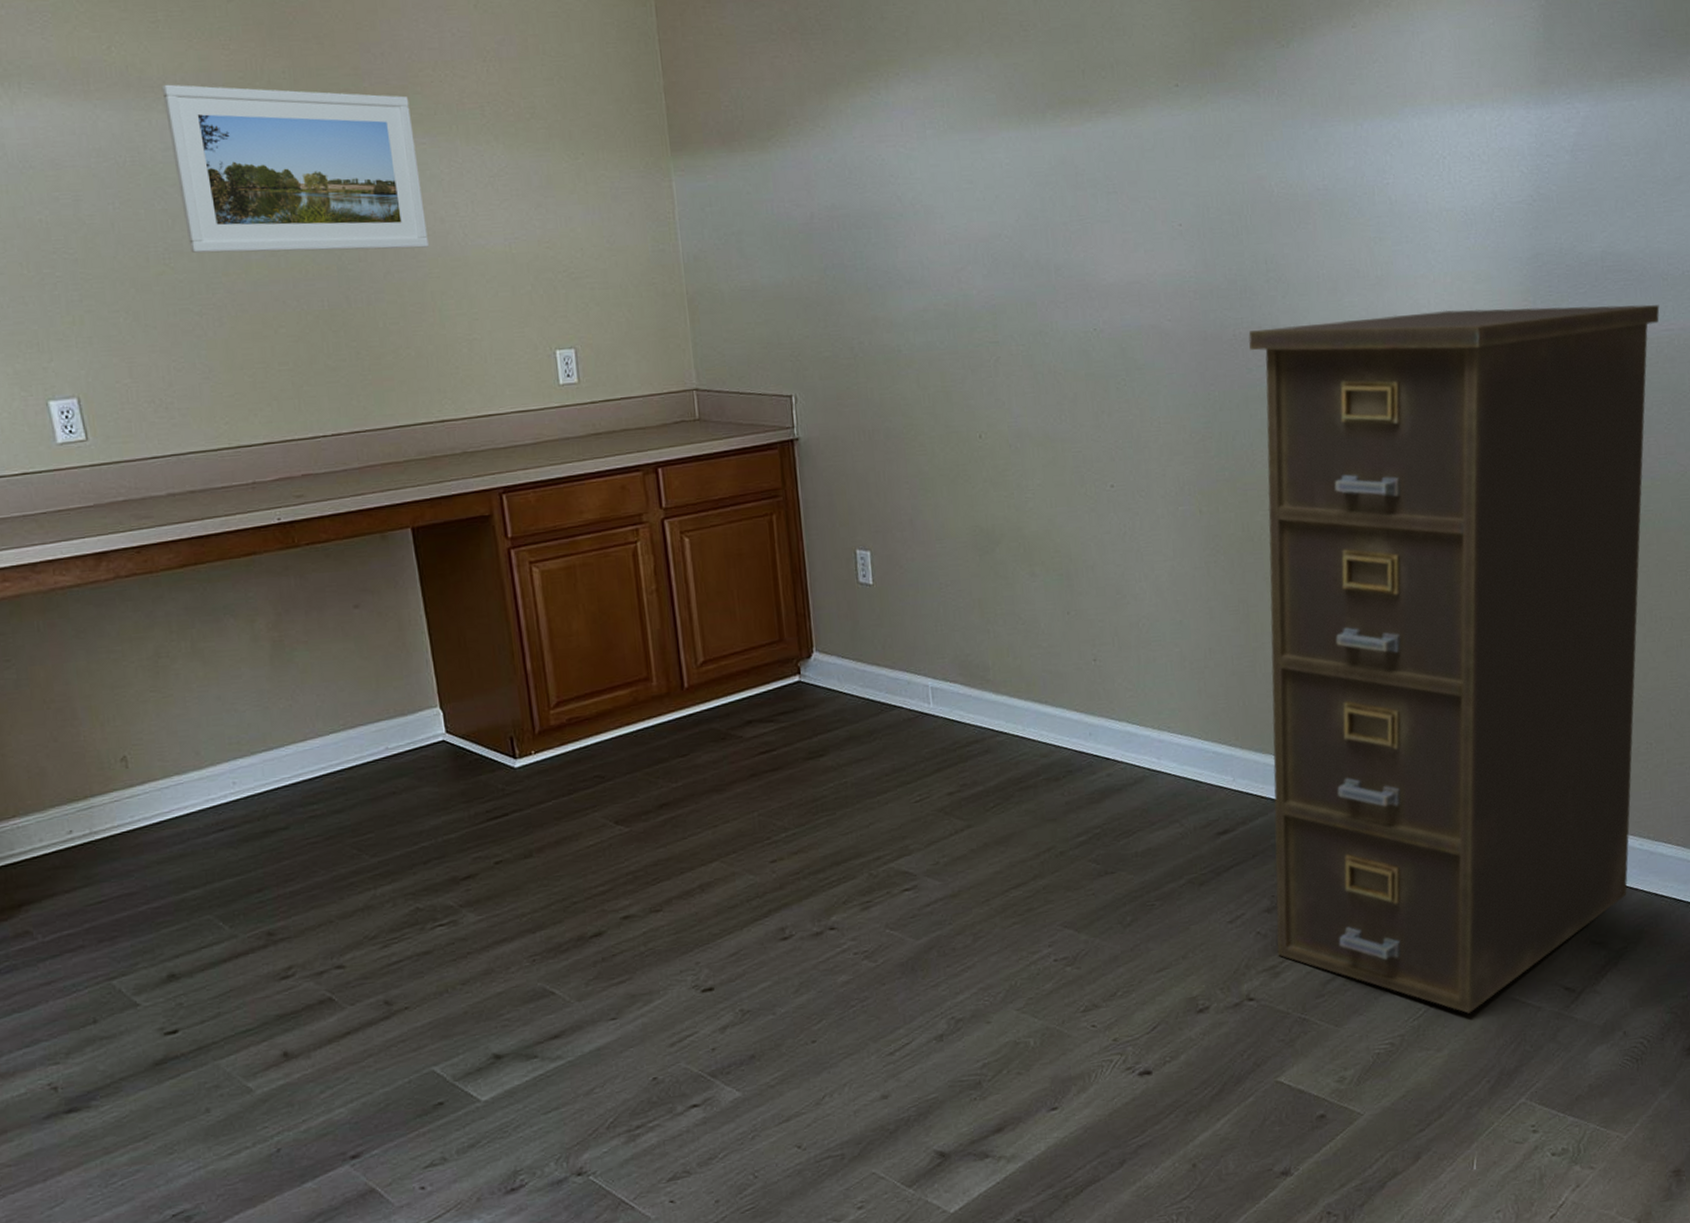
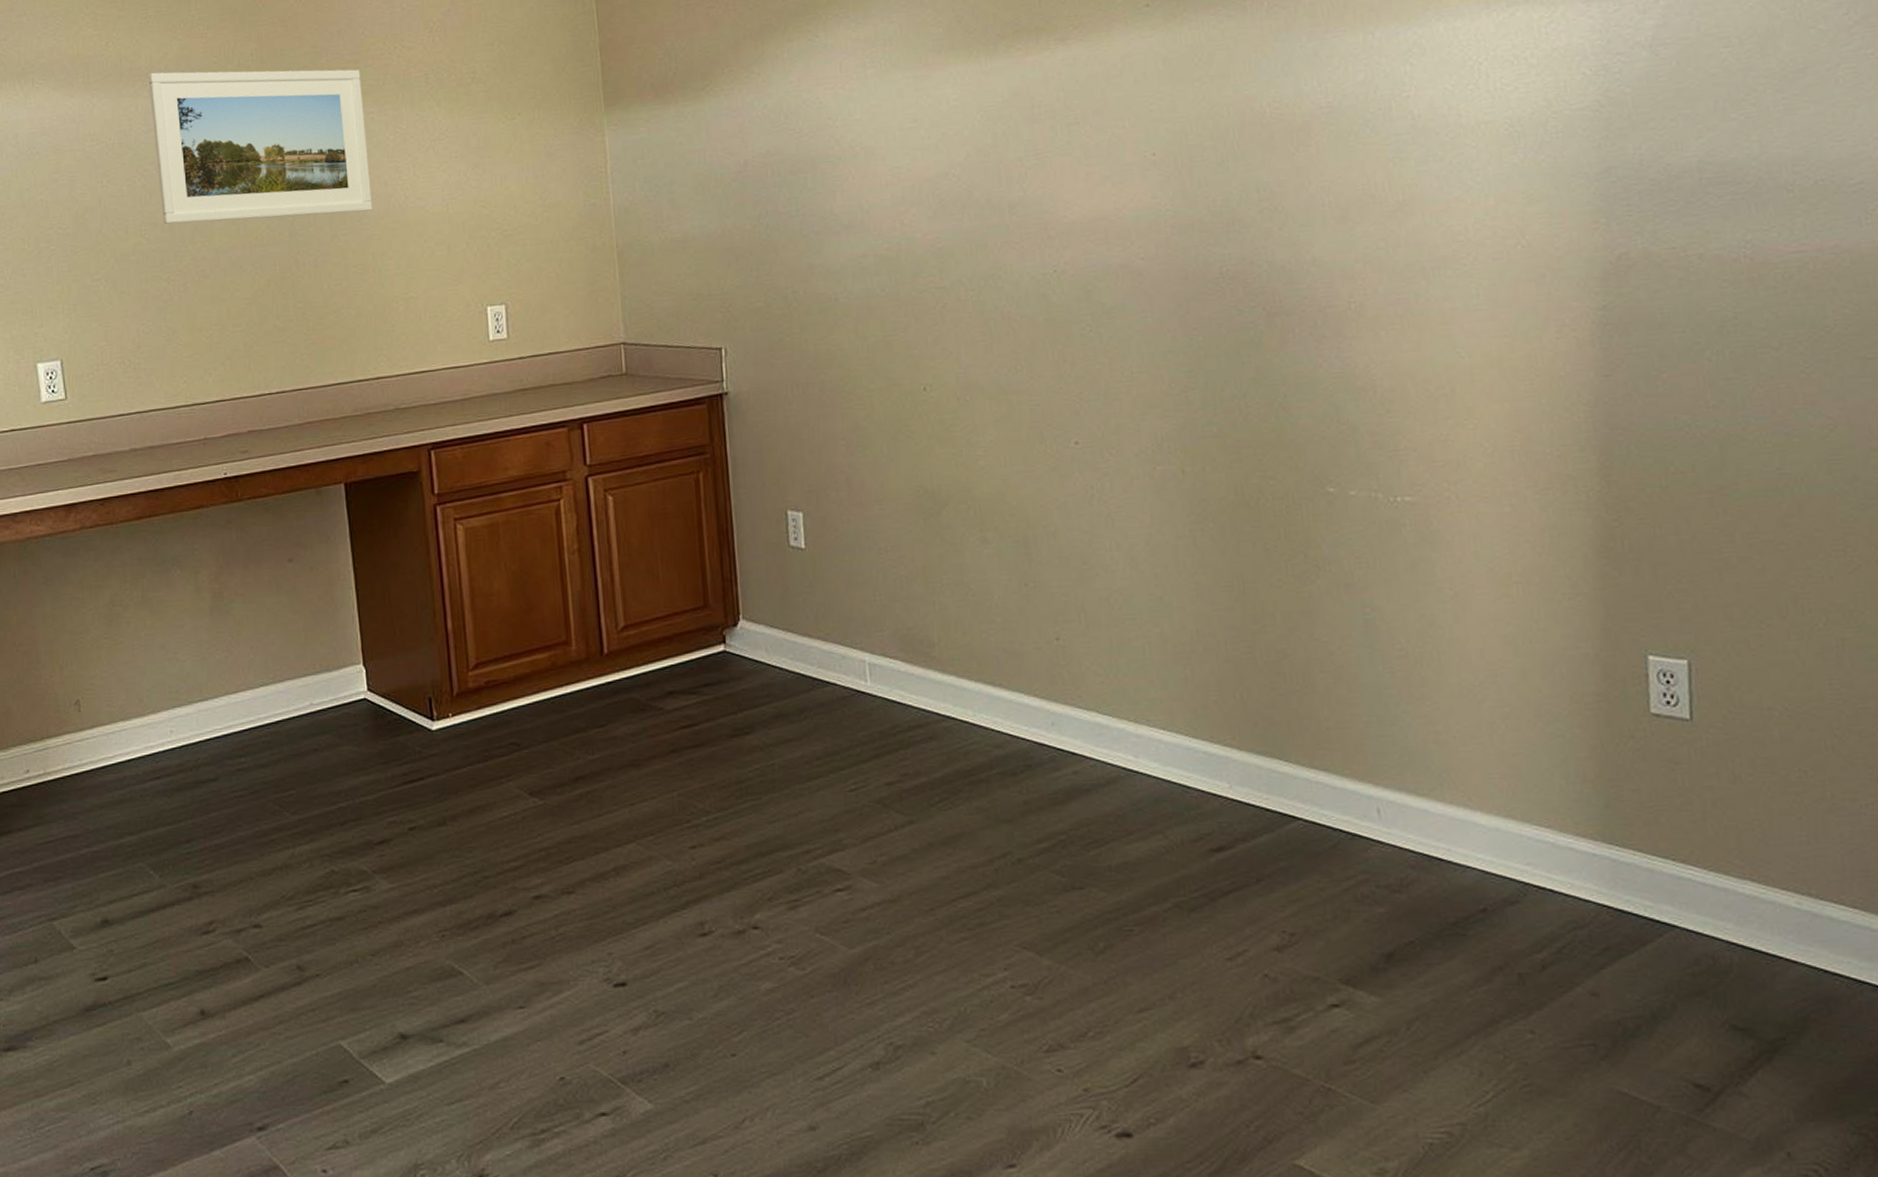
filing cabinet: present [1248,304,1660,1014] -> none [1238,222,1785,1105]

